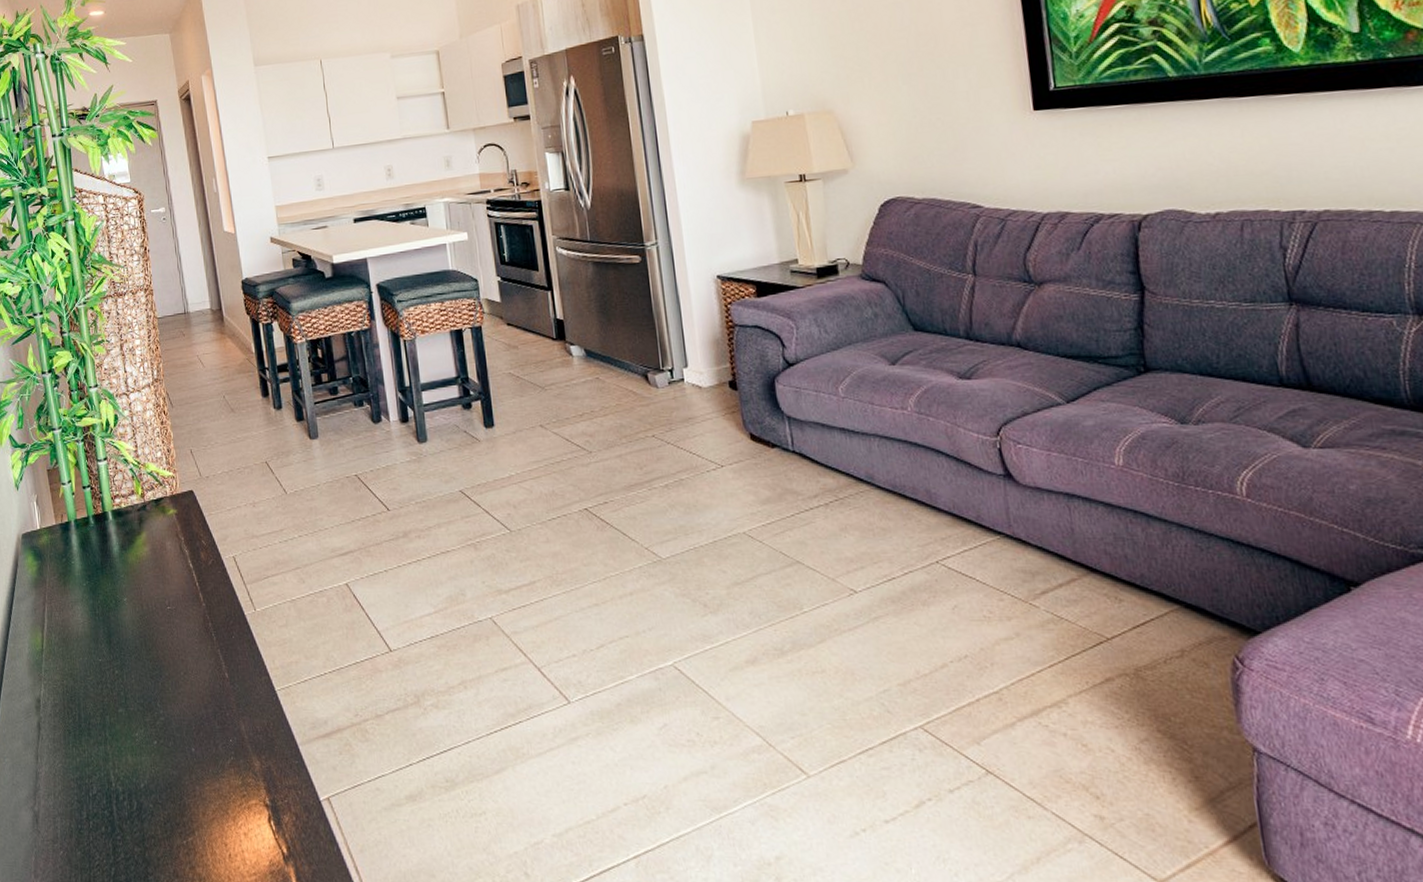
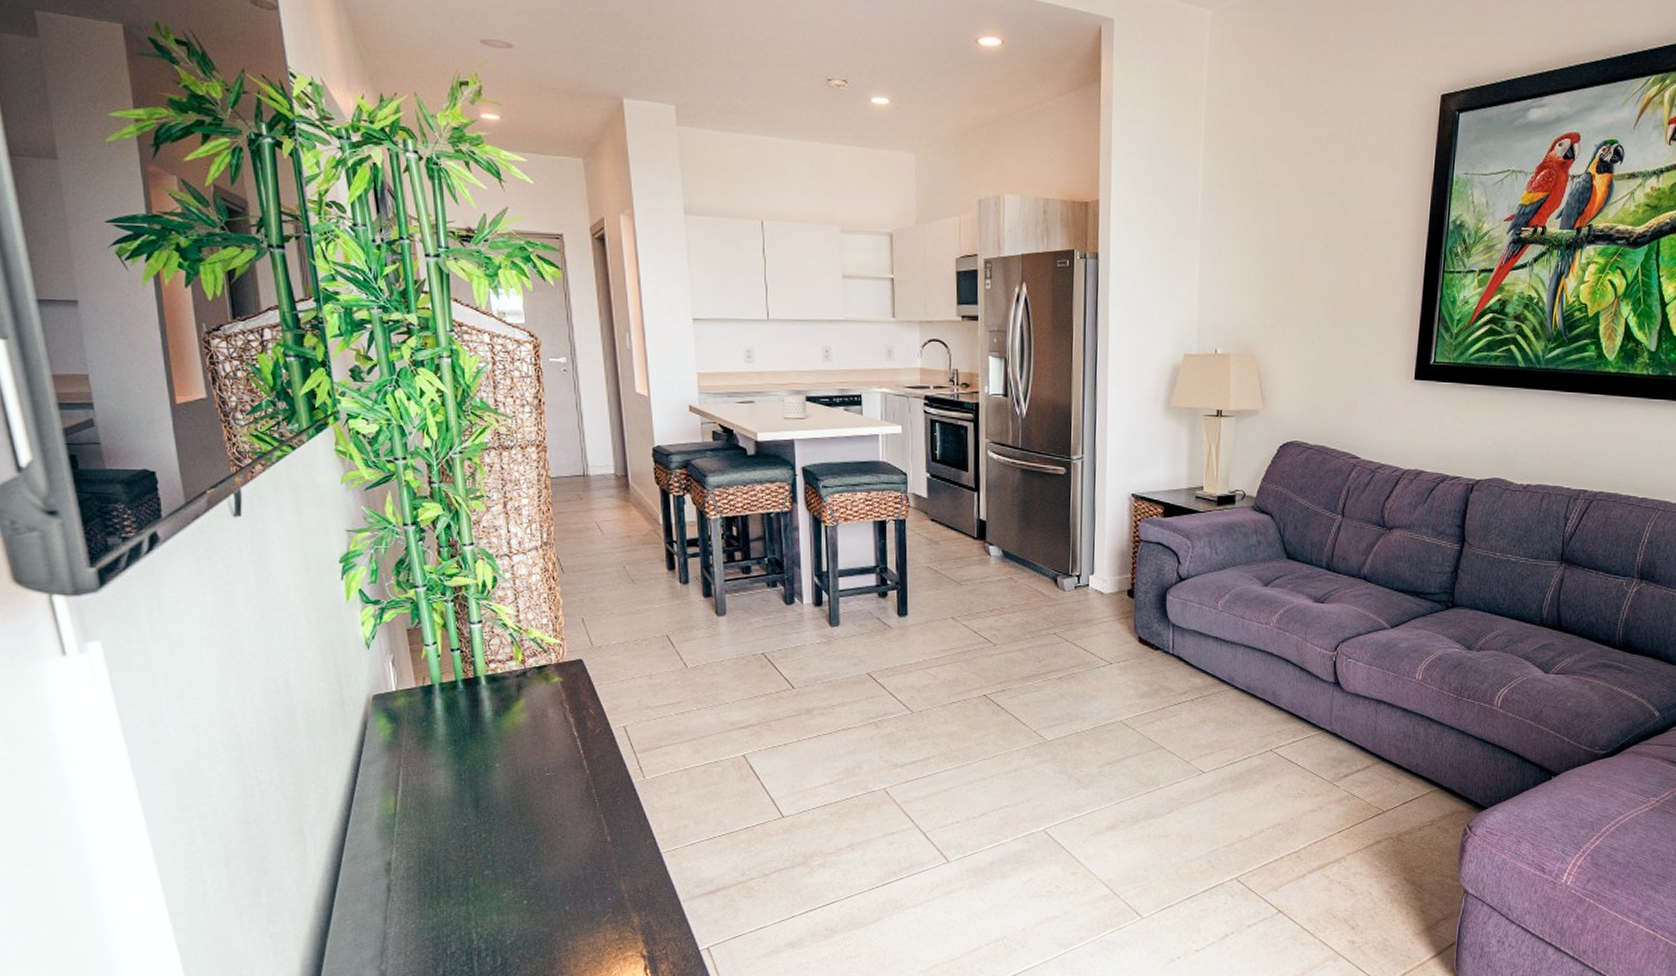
mug: none [353,213,377,239] -> present [783,394,807,419]

